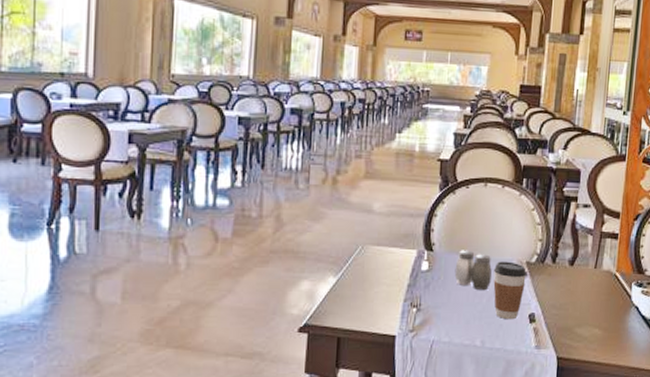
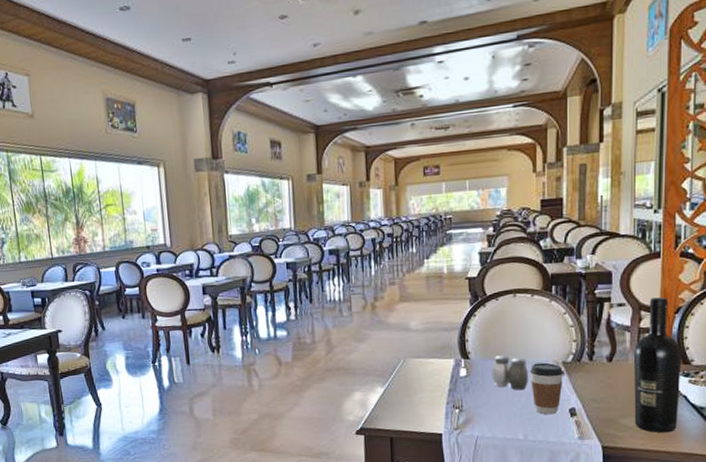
wine bottle: none [589,202,638,345] -> present [634,297,682,433]

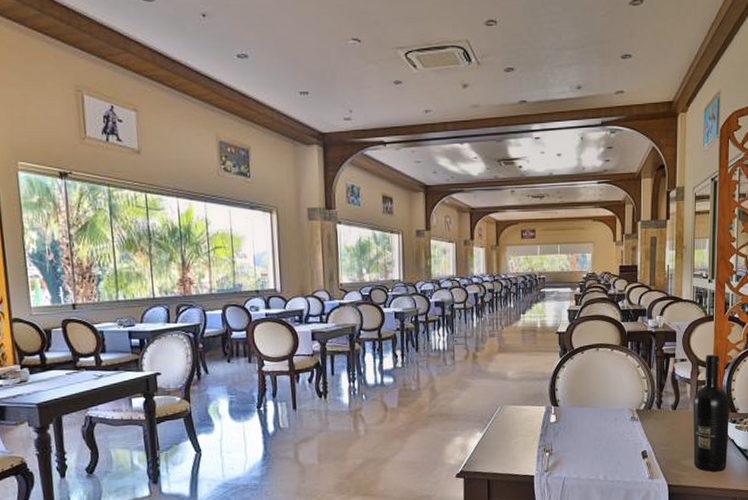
salt and pepper shaker: present [492,355,528,391] -> none [577,403,608,435]
coffee cup: present [529,362,564,415] -> none [609,410,638,457]

